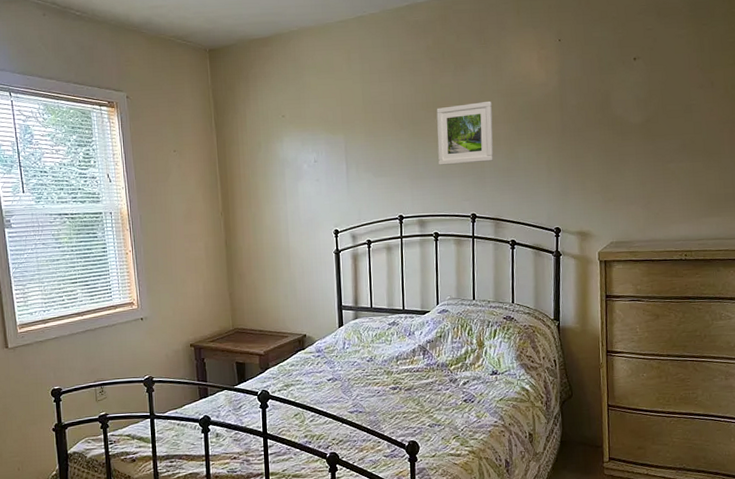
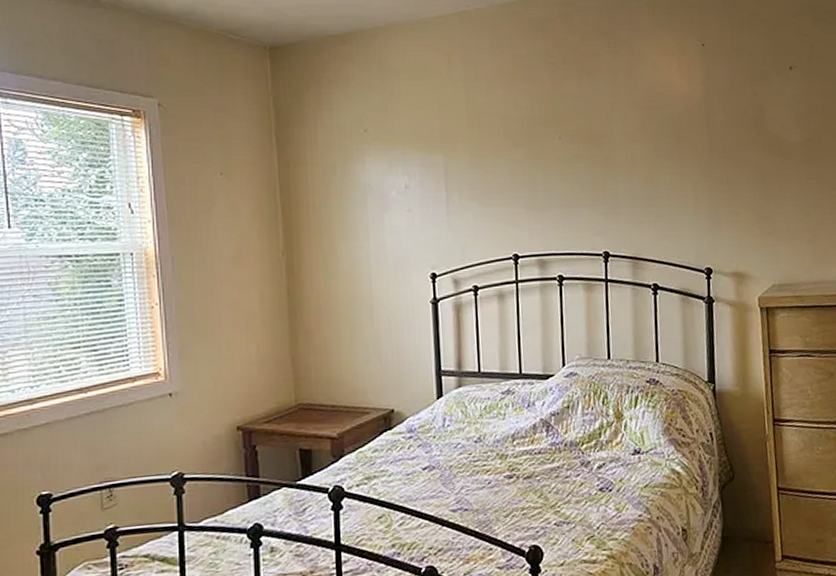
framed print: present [436,102,494,165] -> none [558,116,629,192]

